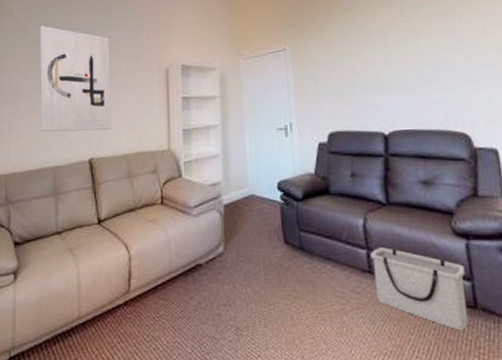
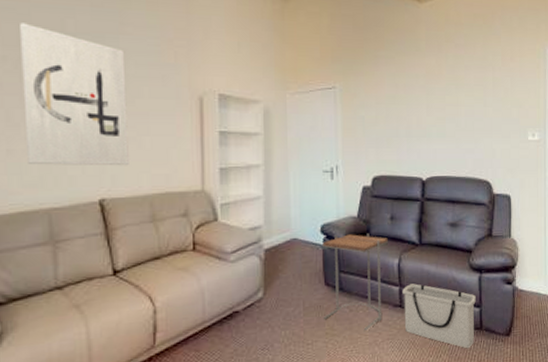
side table: none [280,191,350,296] -> present [322,233,388,331]

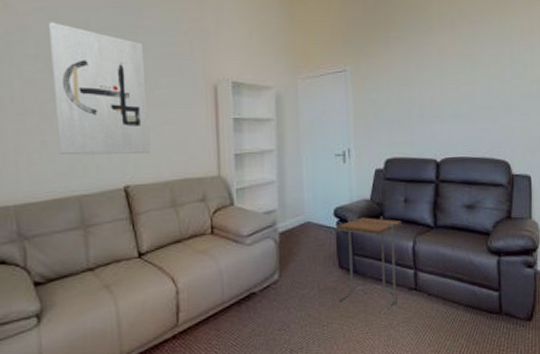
storage bin: present [402,283,476,349] -> none [418,267,495,333]

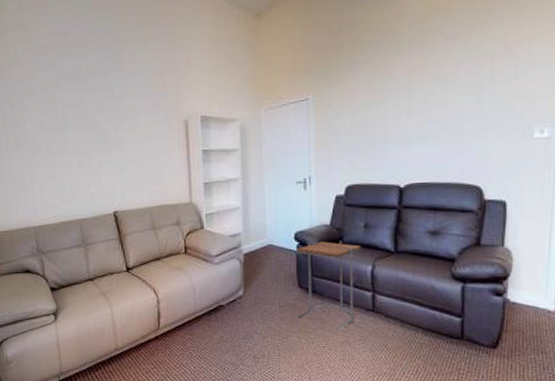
wall art: present [48,22,150,155] -> none [49,72,133,185]

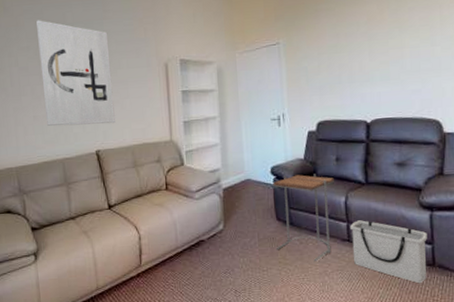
wall art: none [49,72,133,185] -> present [35,20,115,126]
storage bin: none [376,290,457,357] -> present [350,220,427,284]

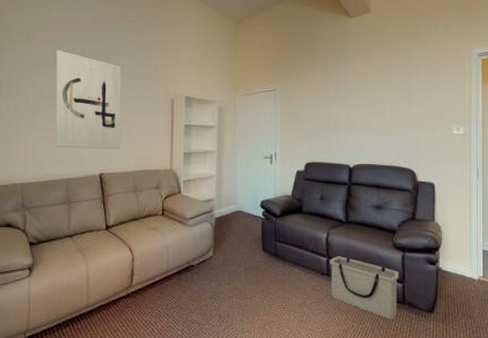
side table: present [273,174,334,262] -> none [261,210,317,293]

